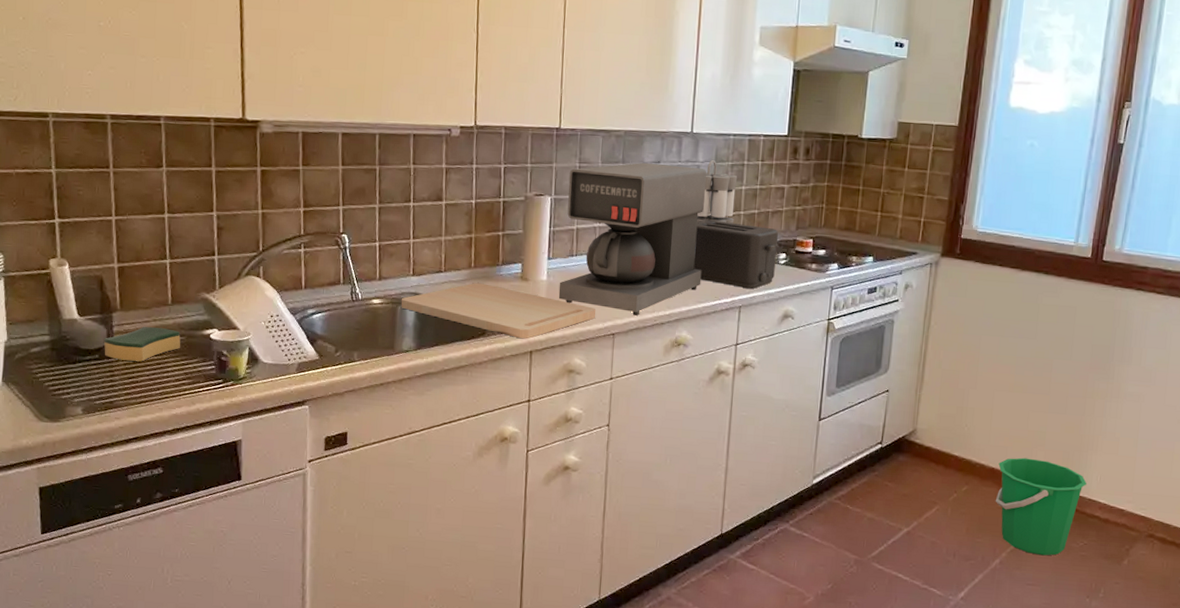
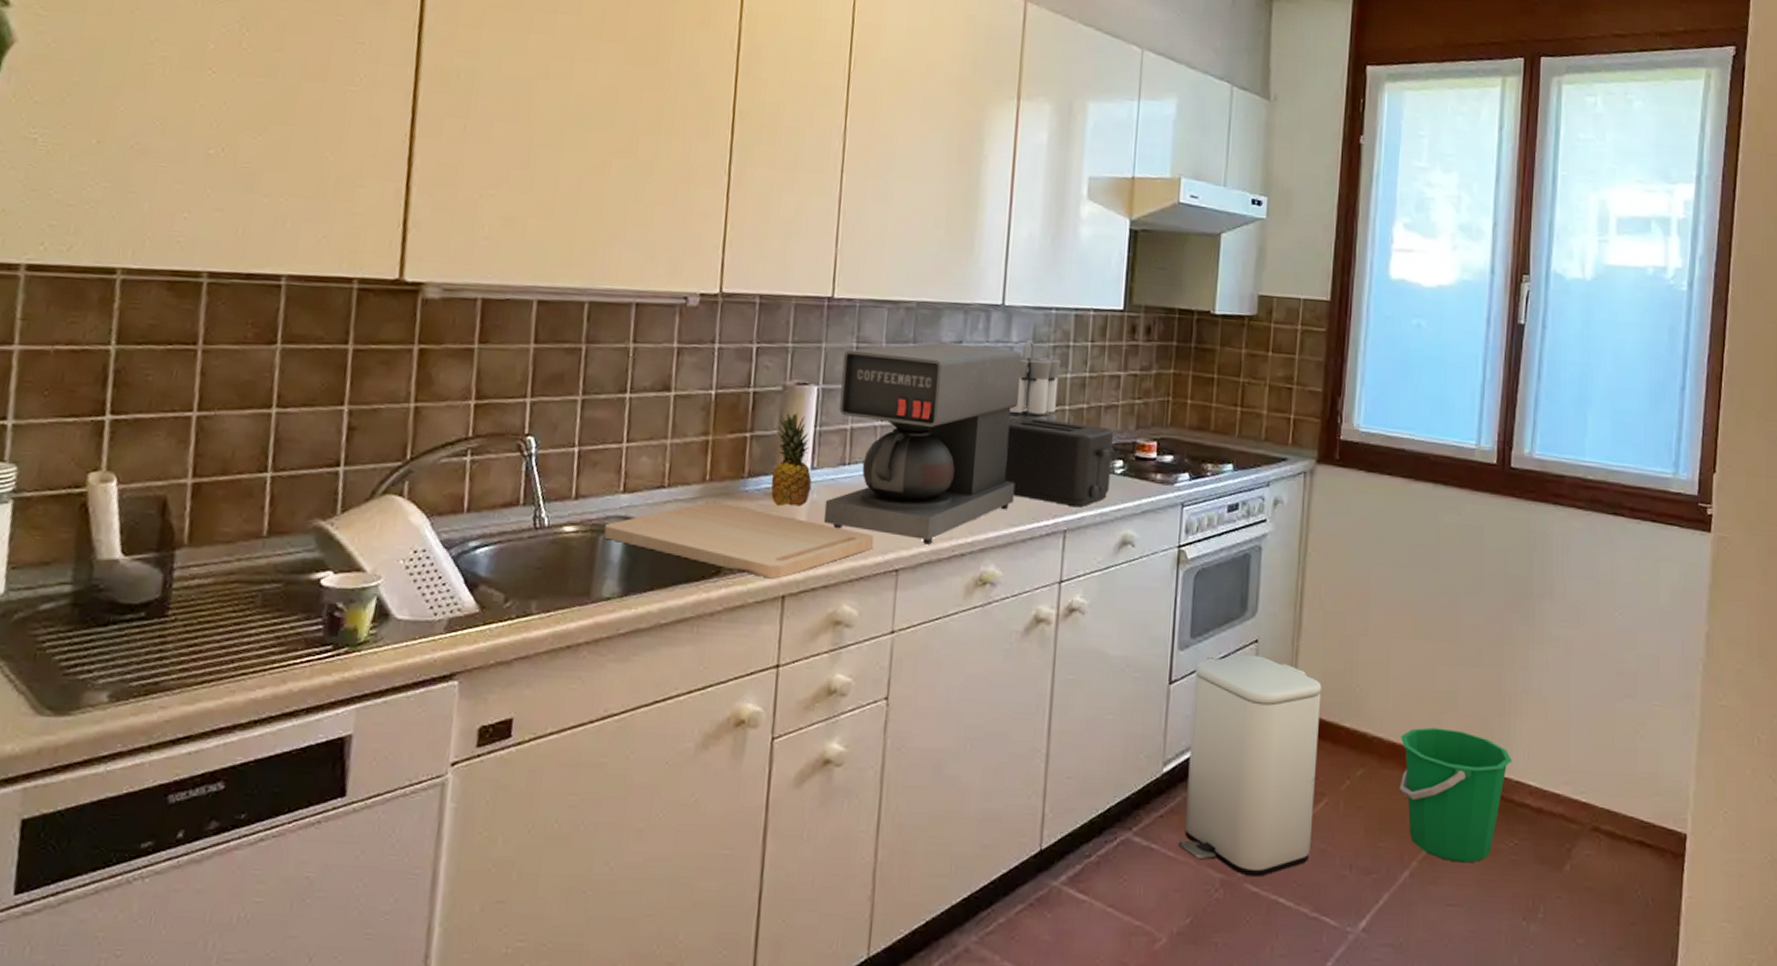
sponge: present [103,327,181,362] -> none [155,569,276,621]
fruit: none [518,217,549,287] -> present [770,412,812,507]
pedal bin: none [823,401,938,559] -> present [1178,655,1322,877]

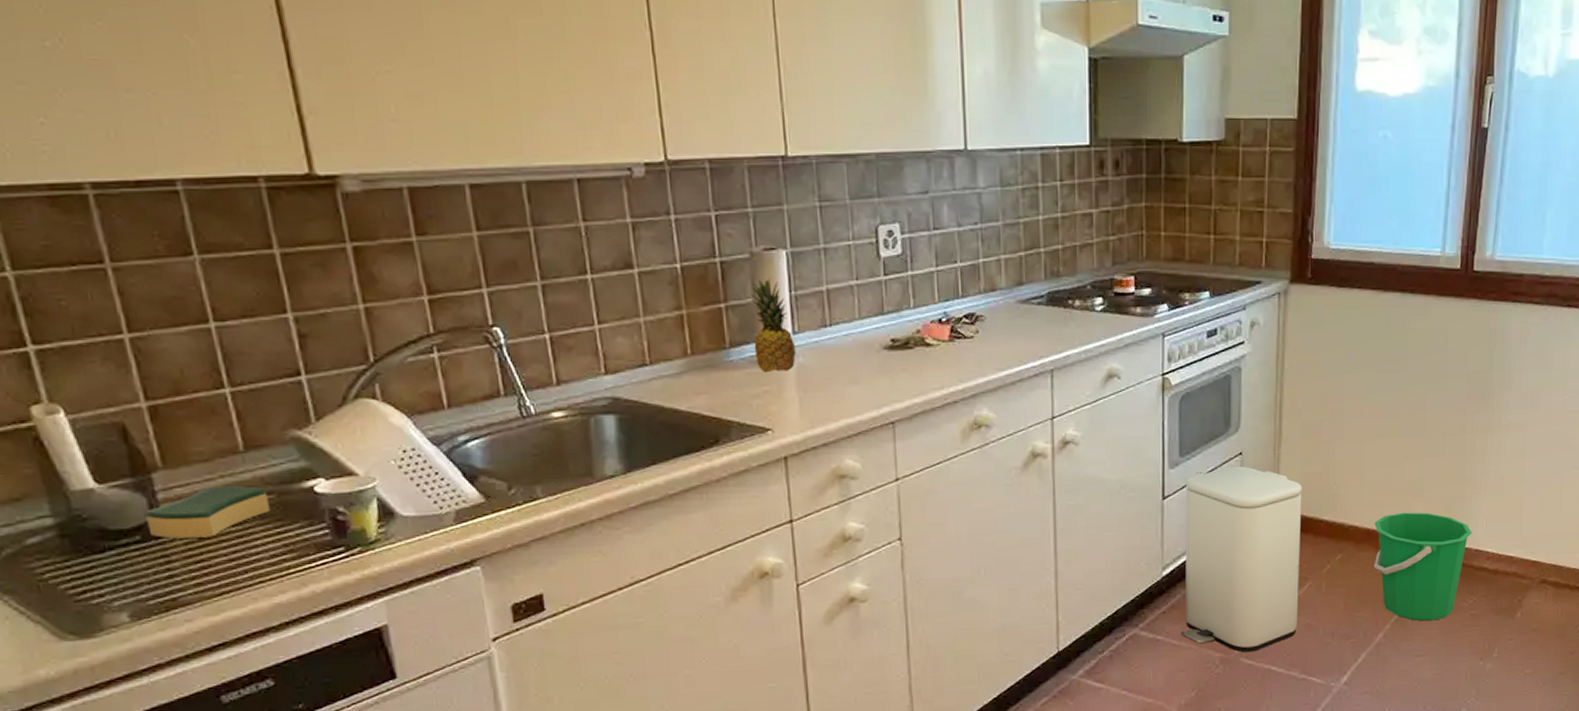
sponge: none [155,569,276,621] -> present [144,486,271,539]
cutting board: present [604,502,874,579] -> none [593,375,867,443]
coffee maker: present [823,342,1022,544] -> none [807,194,999,395]
toaster: present [1004,416,1113,507] -> none [985,262,1091,347]
spice rack: present [1009,340,1062,421] -> none [985,185,1033,267]

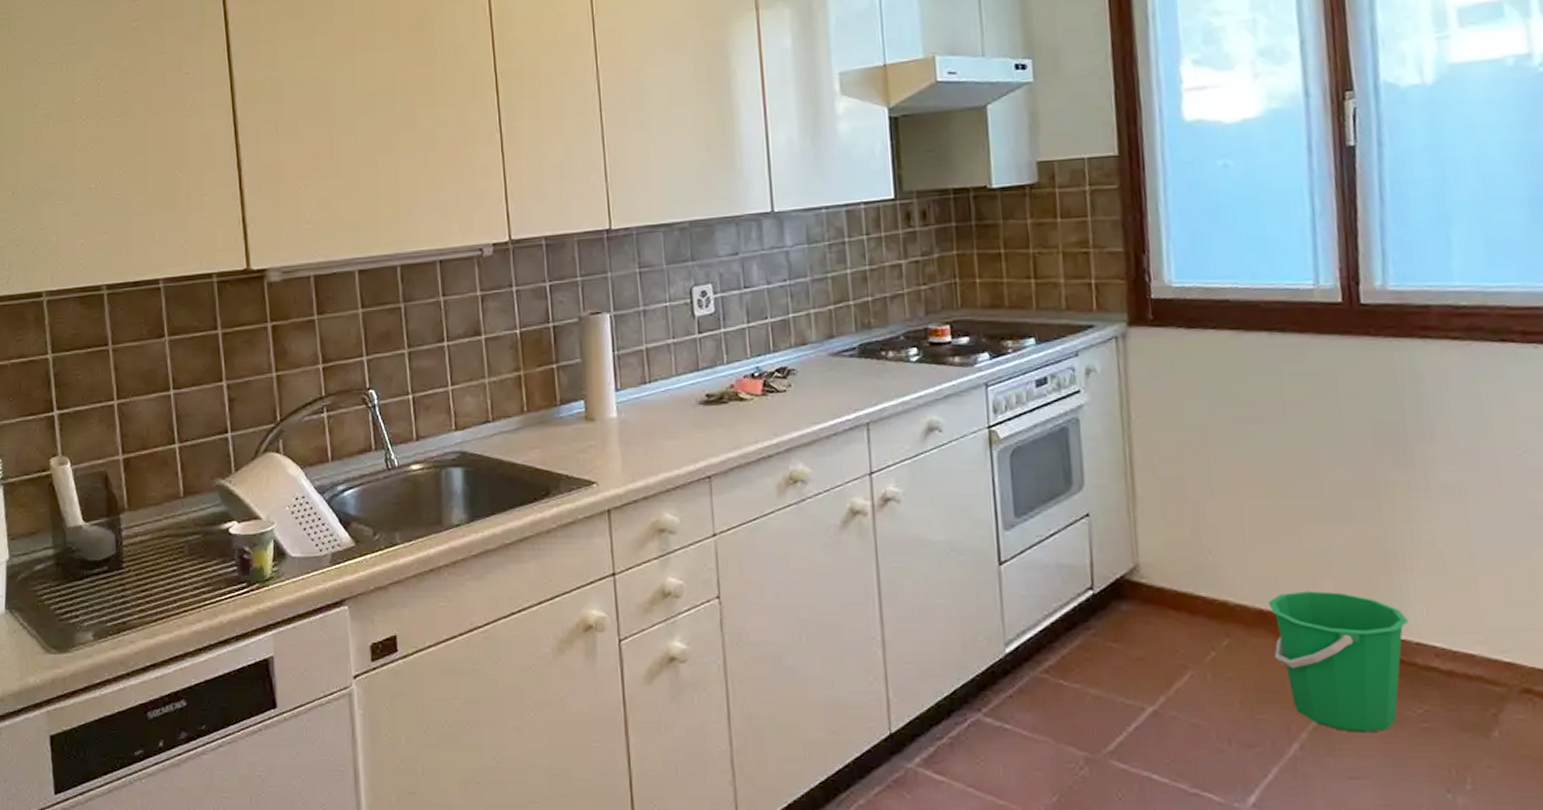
sponge: present [144,486,271,539] -> none [112,526,198,570]
fruit: present [751,279,796,373] -> none [579,340,619,429]
pedal bin: present [1181,466,1302,653] -> none [1025,530,1181,754]

